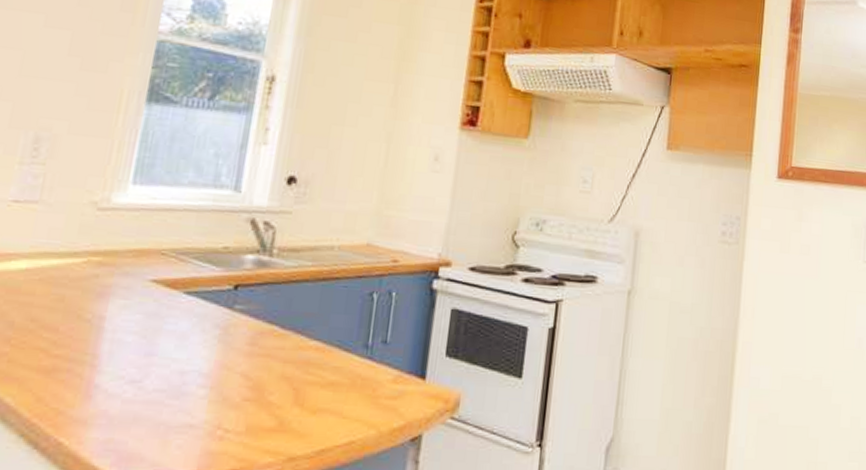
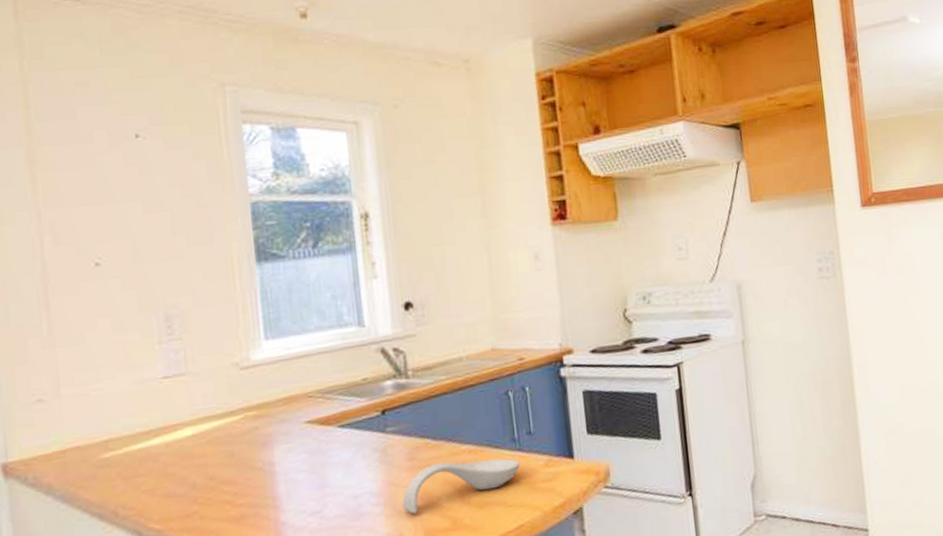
spoon rest: none [230,354,367,405] -> present [402,458,520,514]

